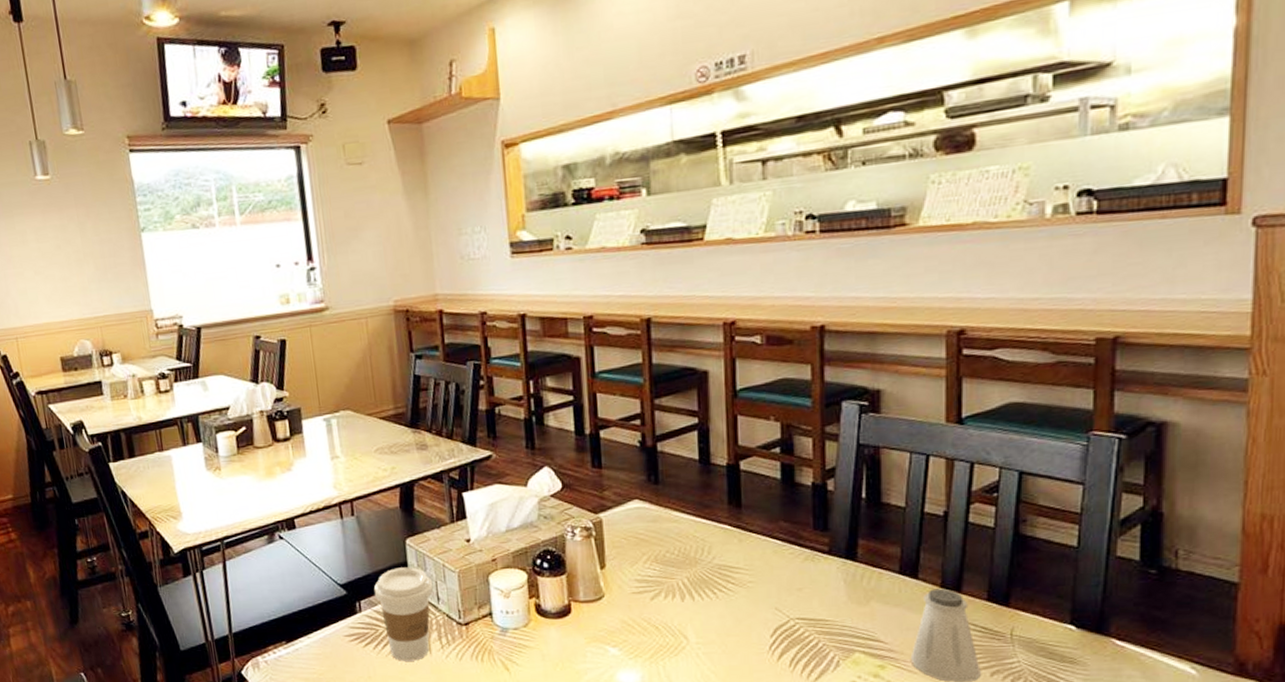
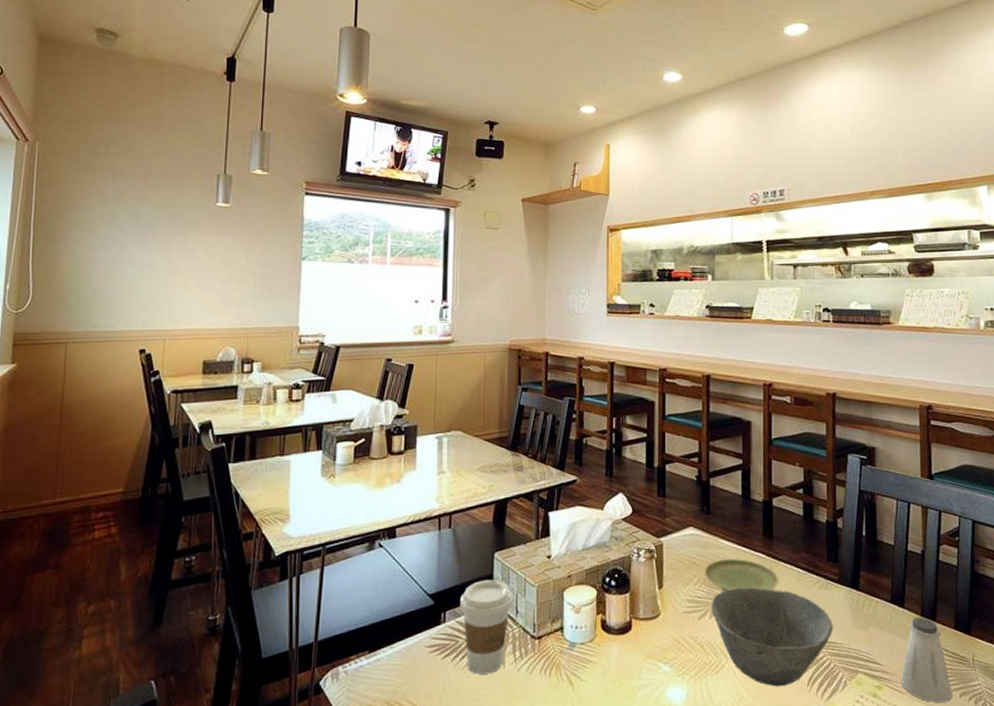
plate: none [655,532,751,568] -> present [704,559,779,591]
bowl: none [665,563,822,669] -> present [710,588,833,687]

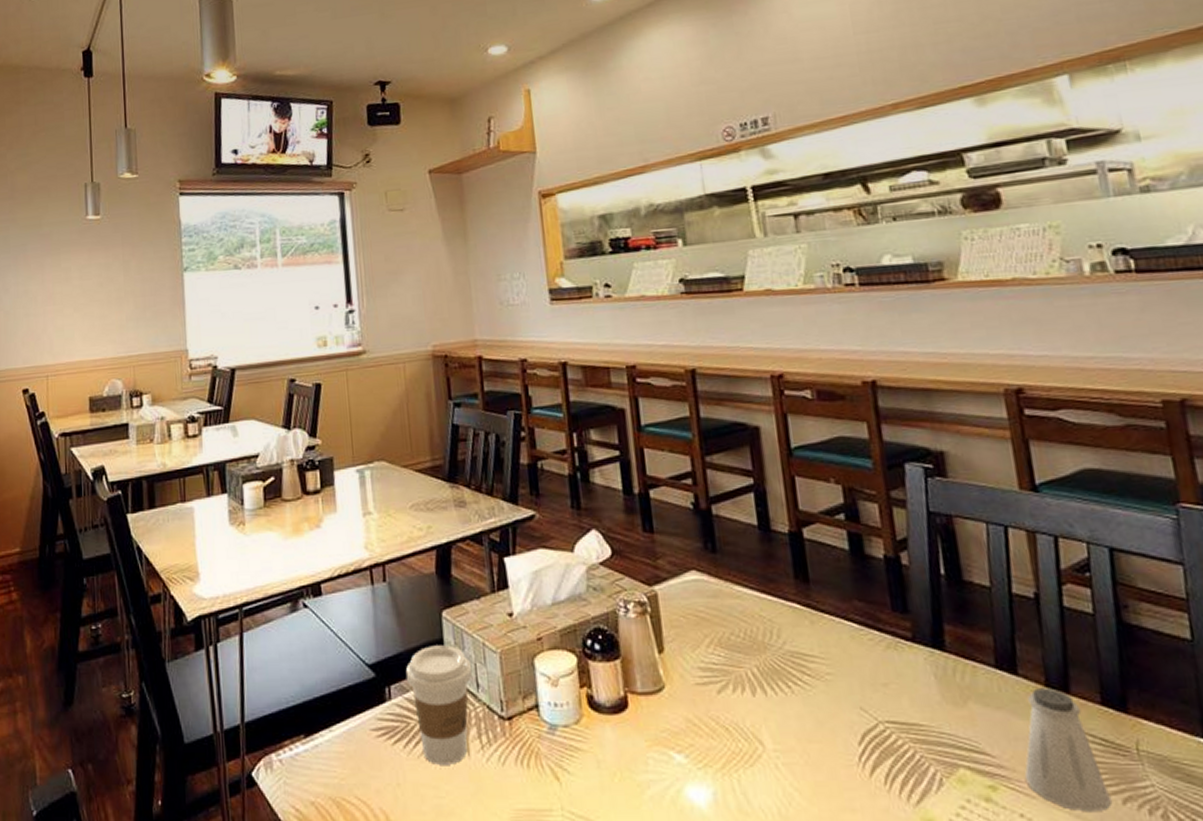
plate: present [704,559,779,591] -> none [717,611,826,655]
bowl: present [710,588,833,687] -> none [732,650,914,786]

